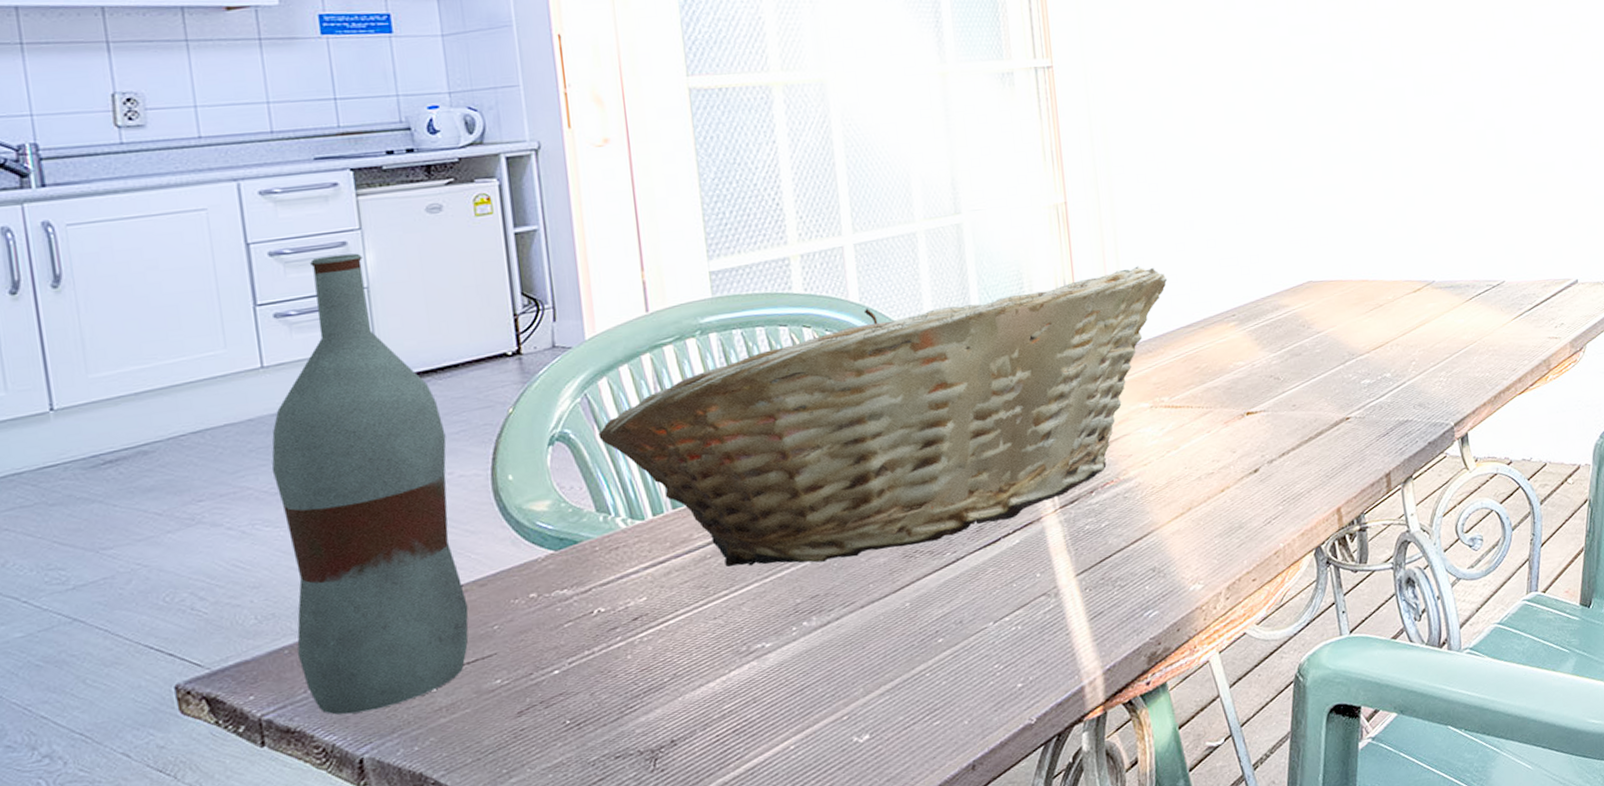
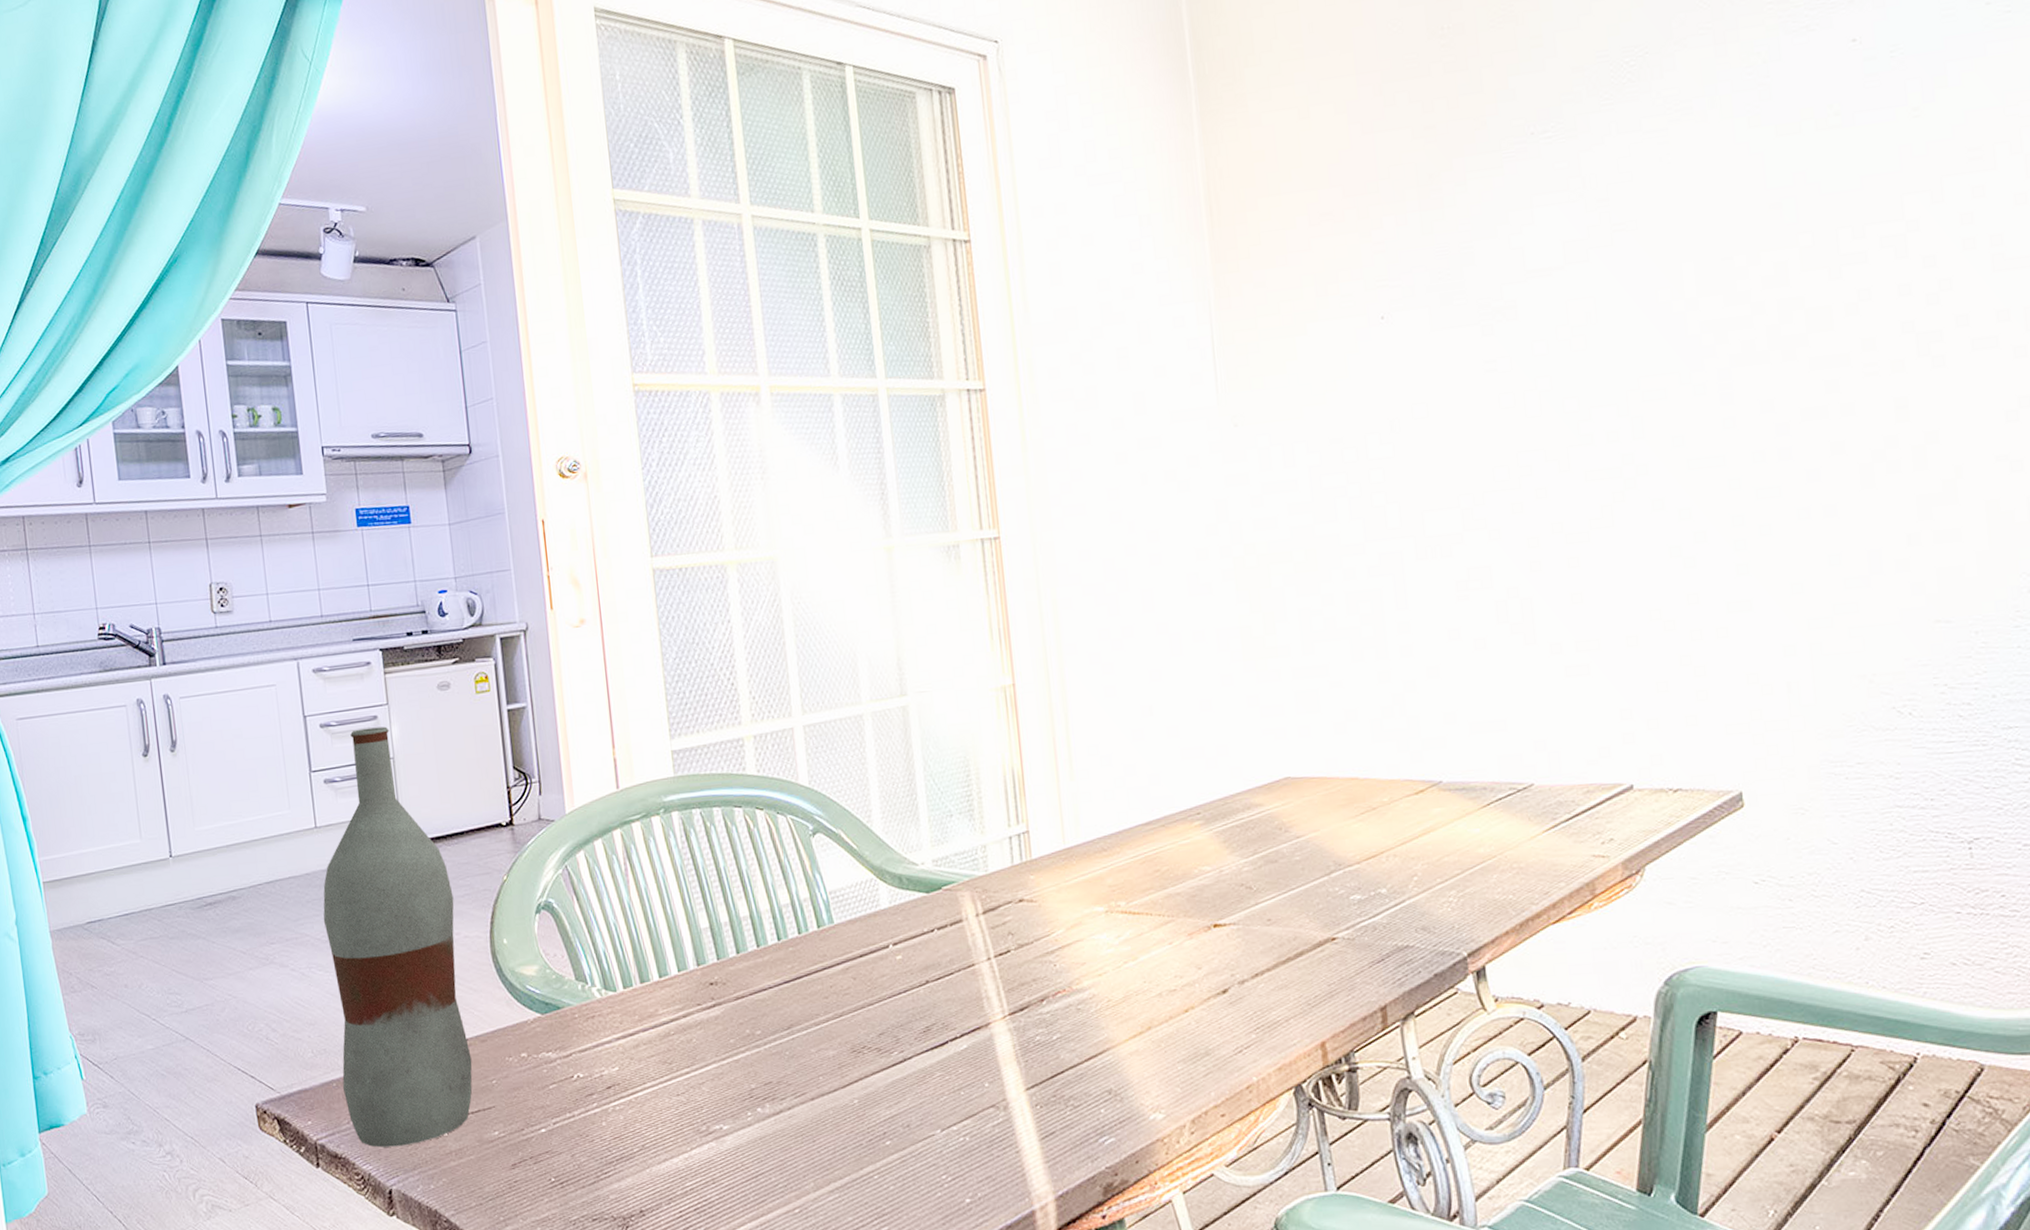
fruit basket: present [598,266,1168,567] -> none [577,755,1124,1049]

